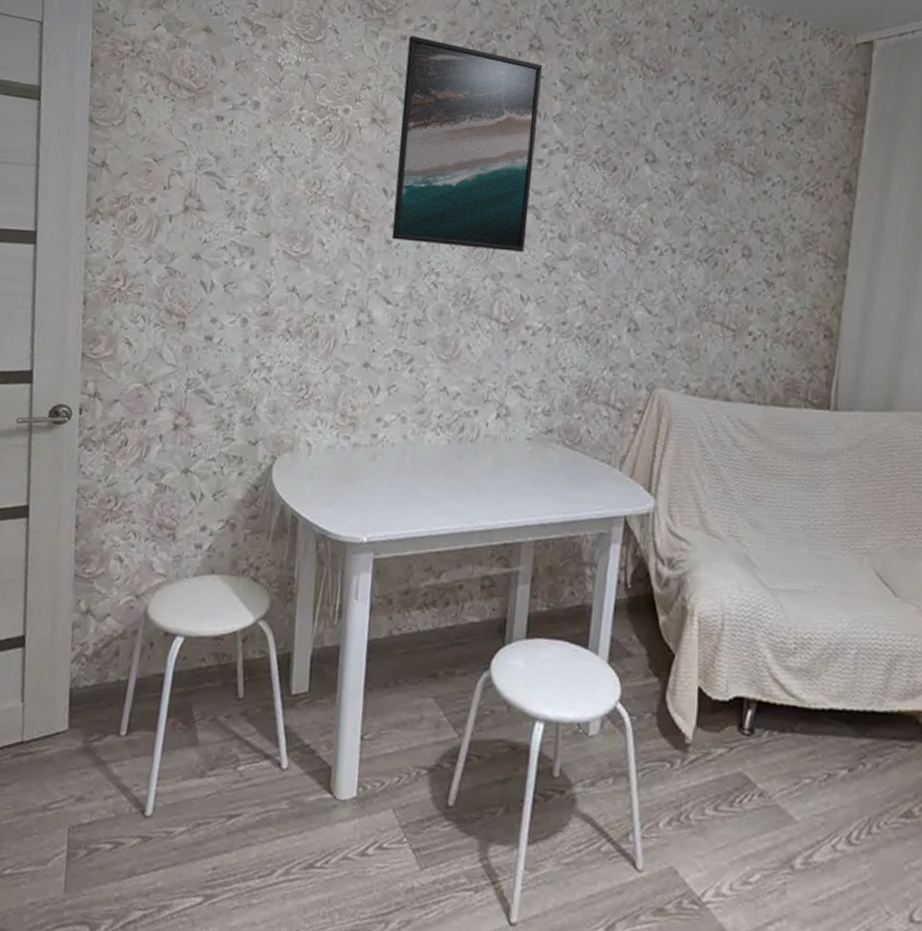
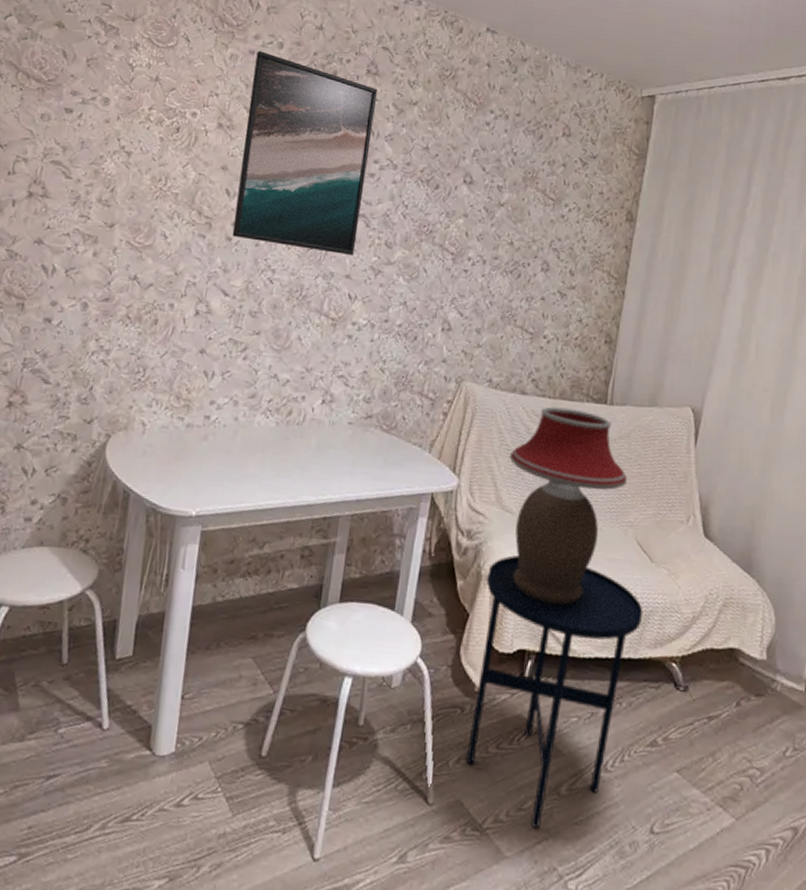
side table: none [678,587,888,906] -> present [465,555,643,828]
table lamp: none [713,414,859,646] -> present [509,406,627,605]

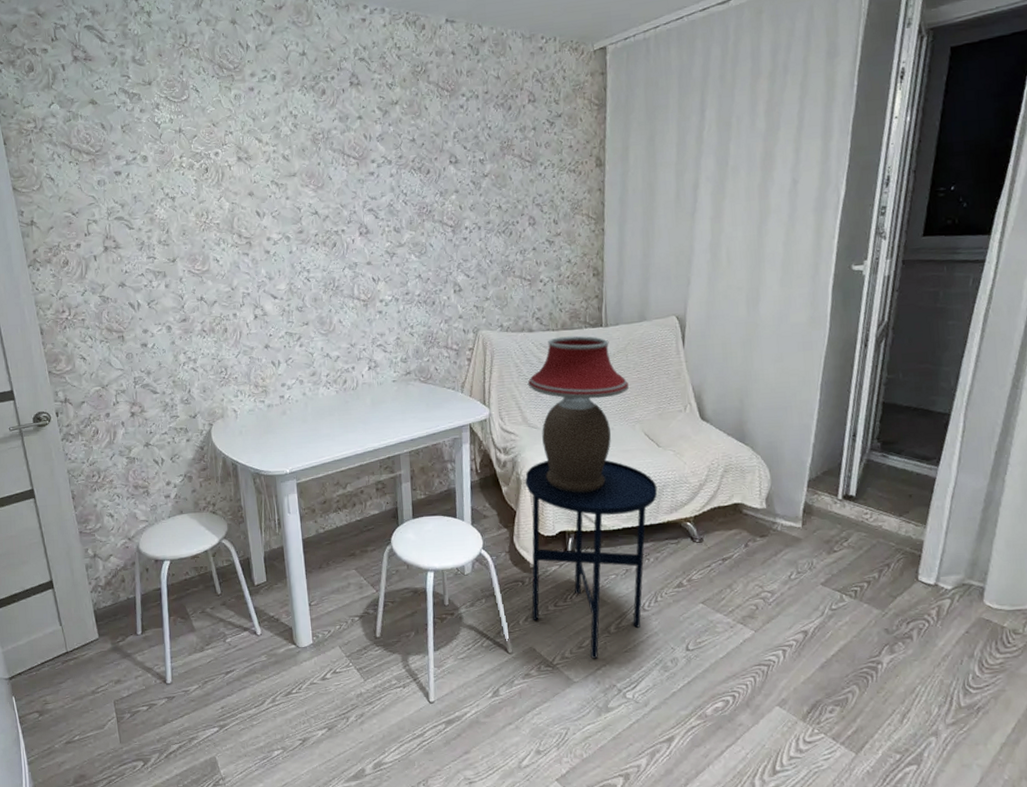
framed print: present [232,51,378,255] -> none [255,86,370,250]

